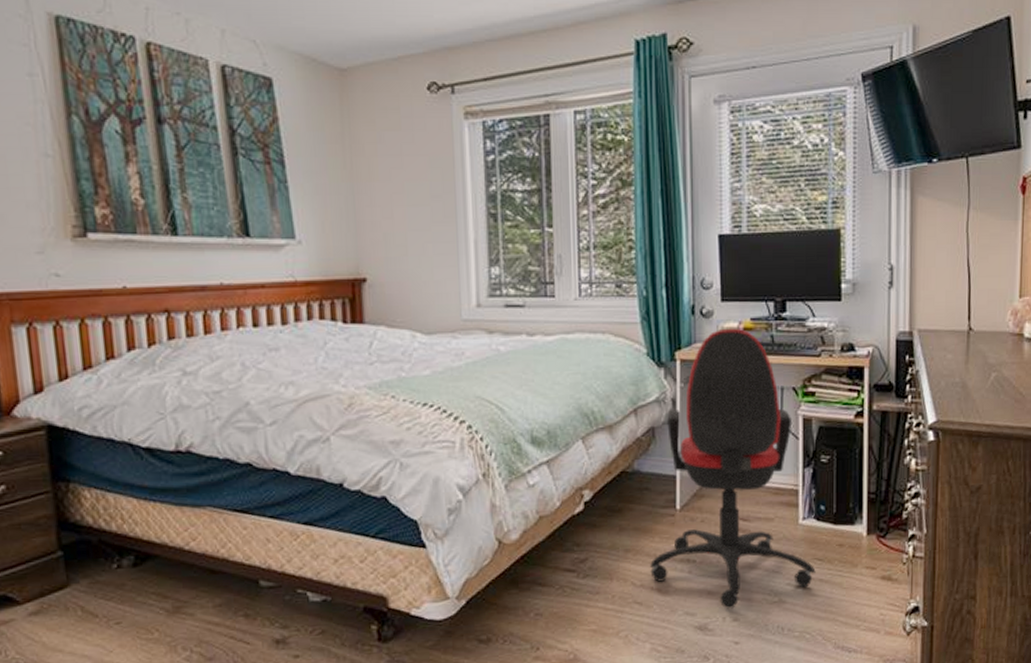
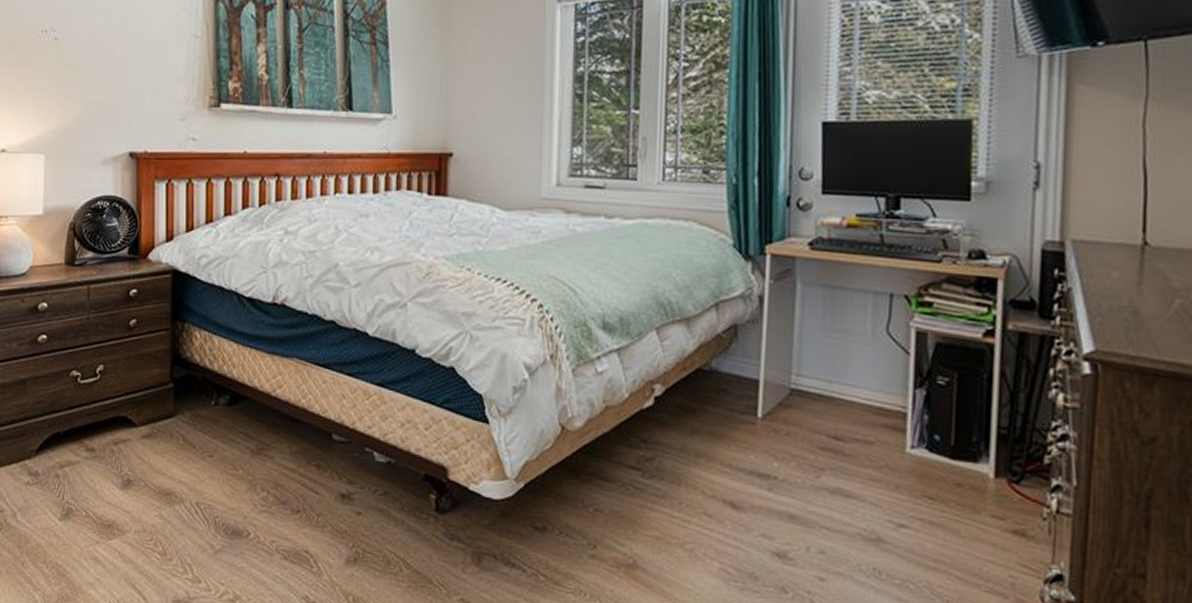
office chair: present [650,329,816,609] -> none [724,225,925,539]

